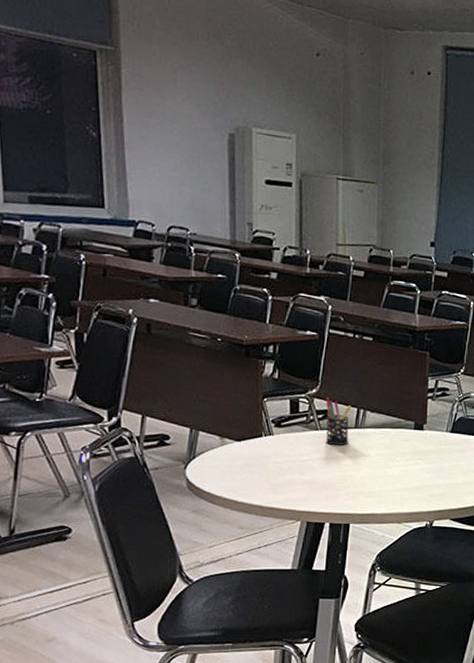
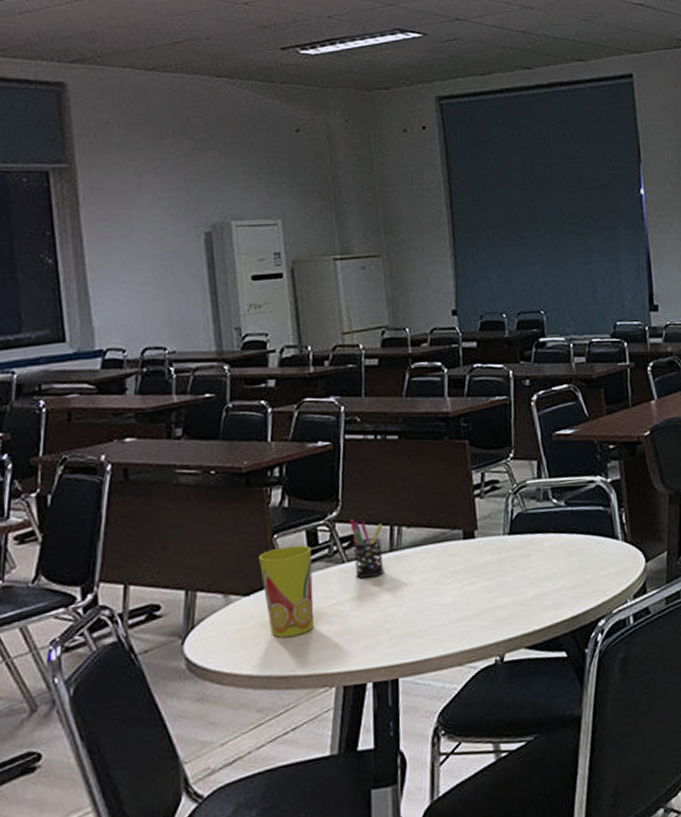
cup: none [250,409,293,478] -> present [259,545,314,638]

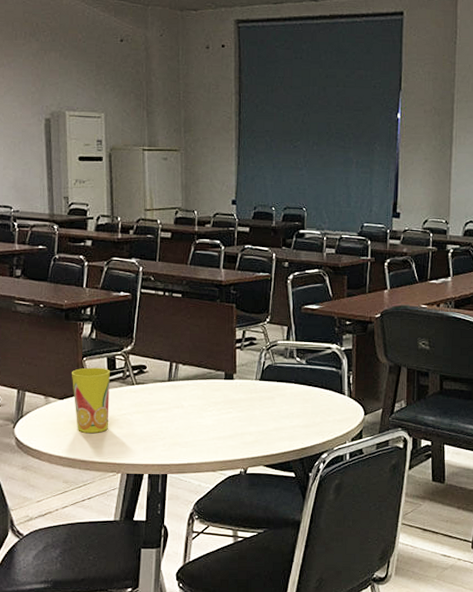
pen holder: present [350,519,384,579] -> none [140,354,165,398]

